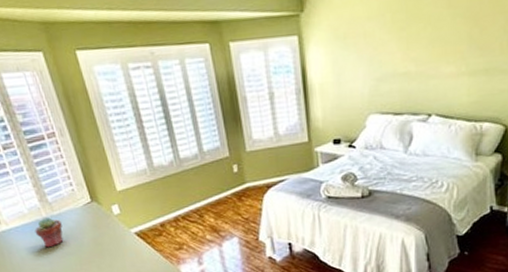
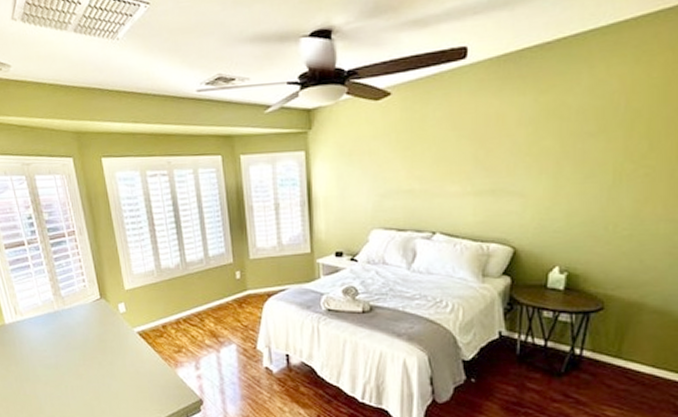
potted succulent: present [34,217,64,248] -> none [46,311,71,341]

